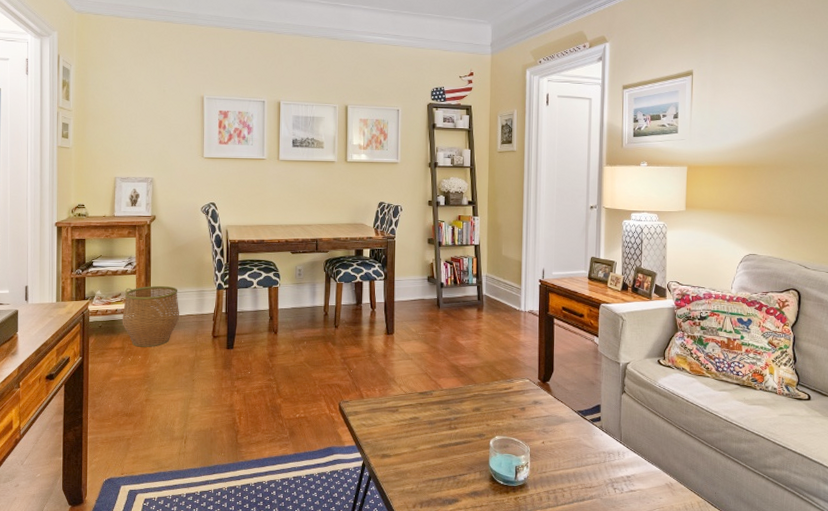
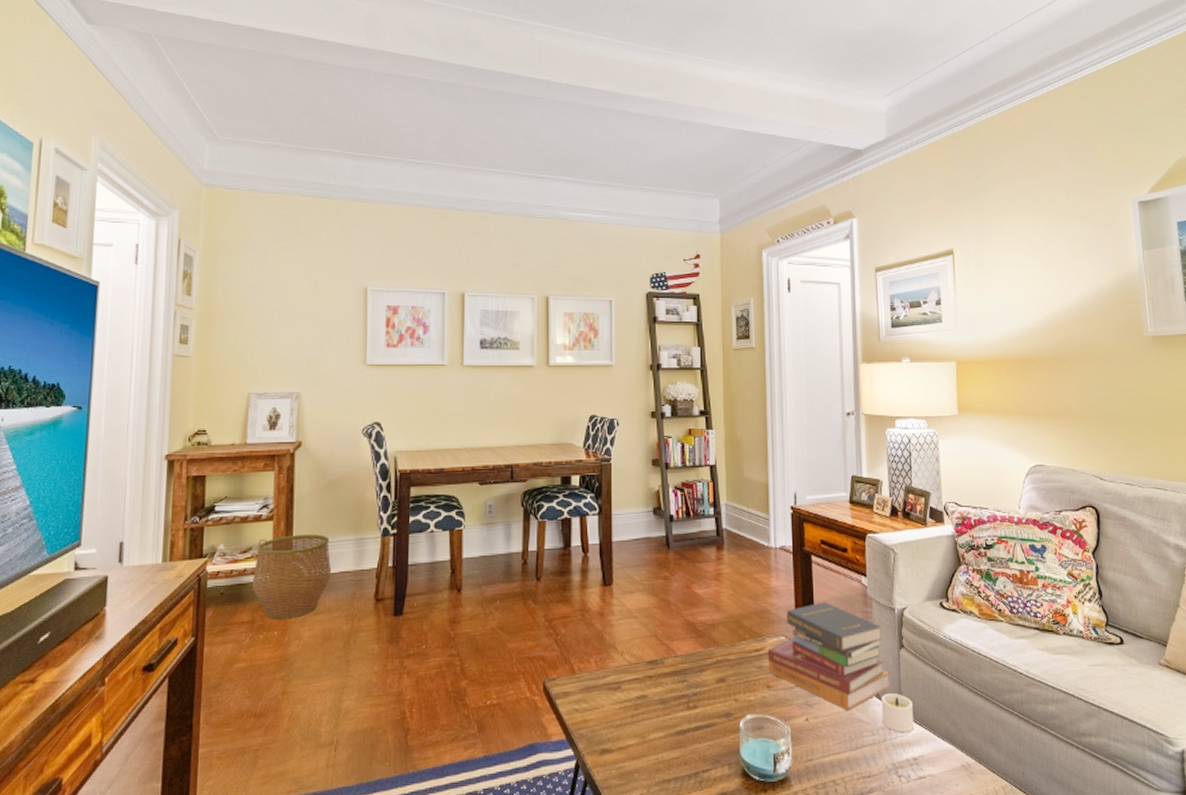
books: none [514,354,613,438] -> present [767,601,891,711]
candle: none [603,427,629,457] -> present [881,693,914,733]

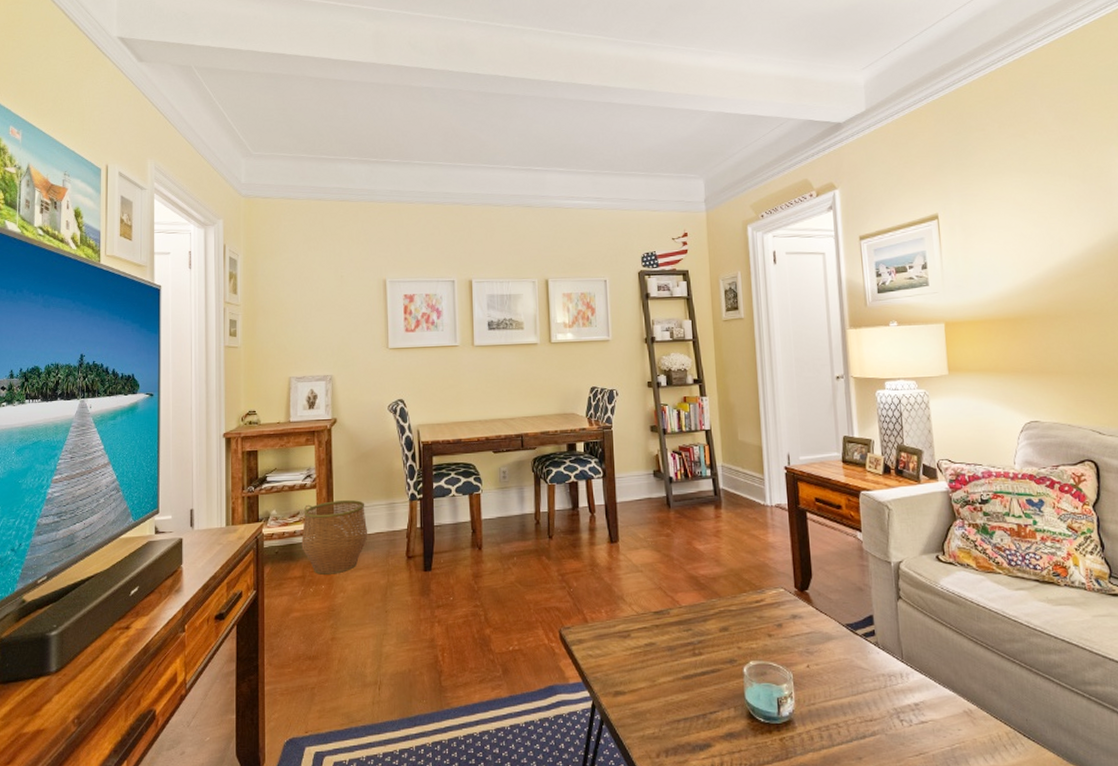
books: present [767,601,891,711] -> none [767,556,890,658]
candle: present [881,693,914,733] -> none [880,642,914,680]

